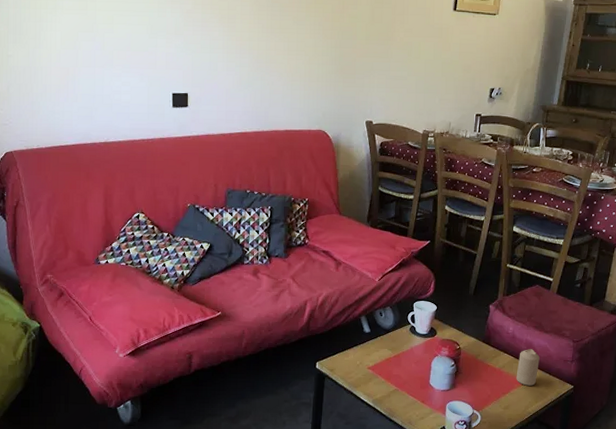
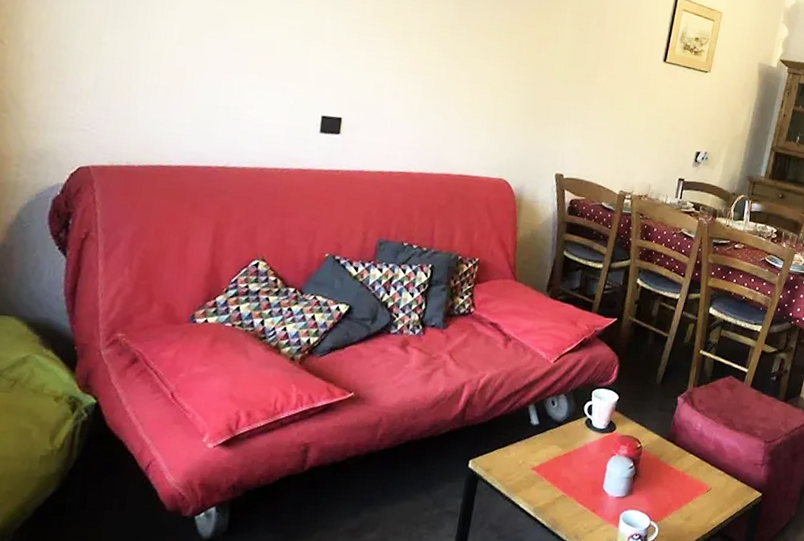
candle: present [516,349,540,386] -> none [701,449,728,493]

